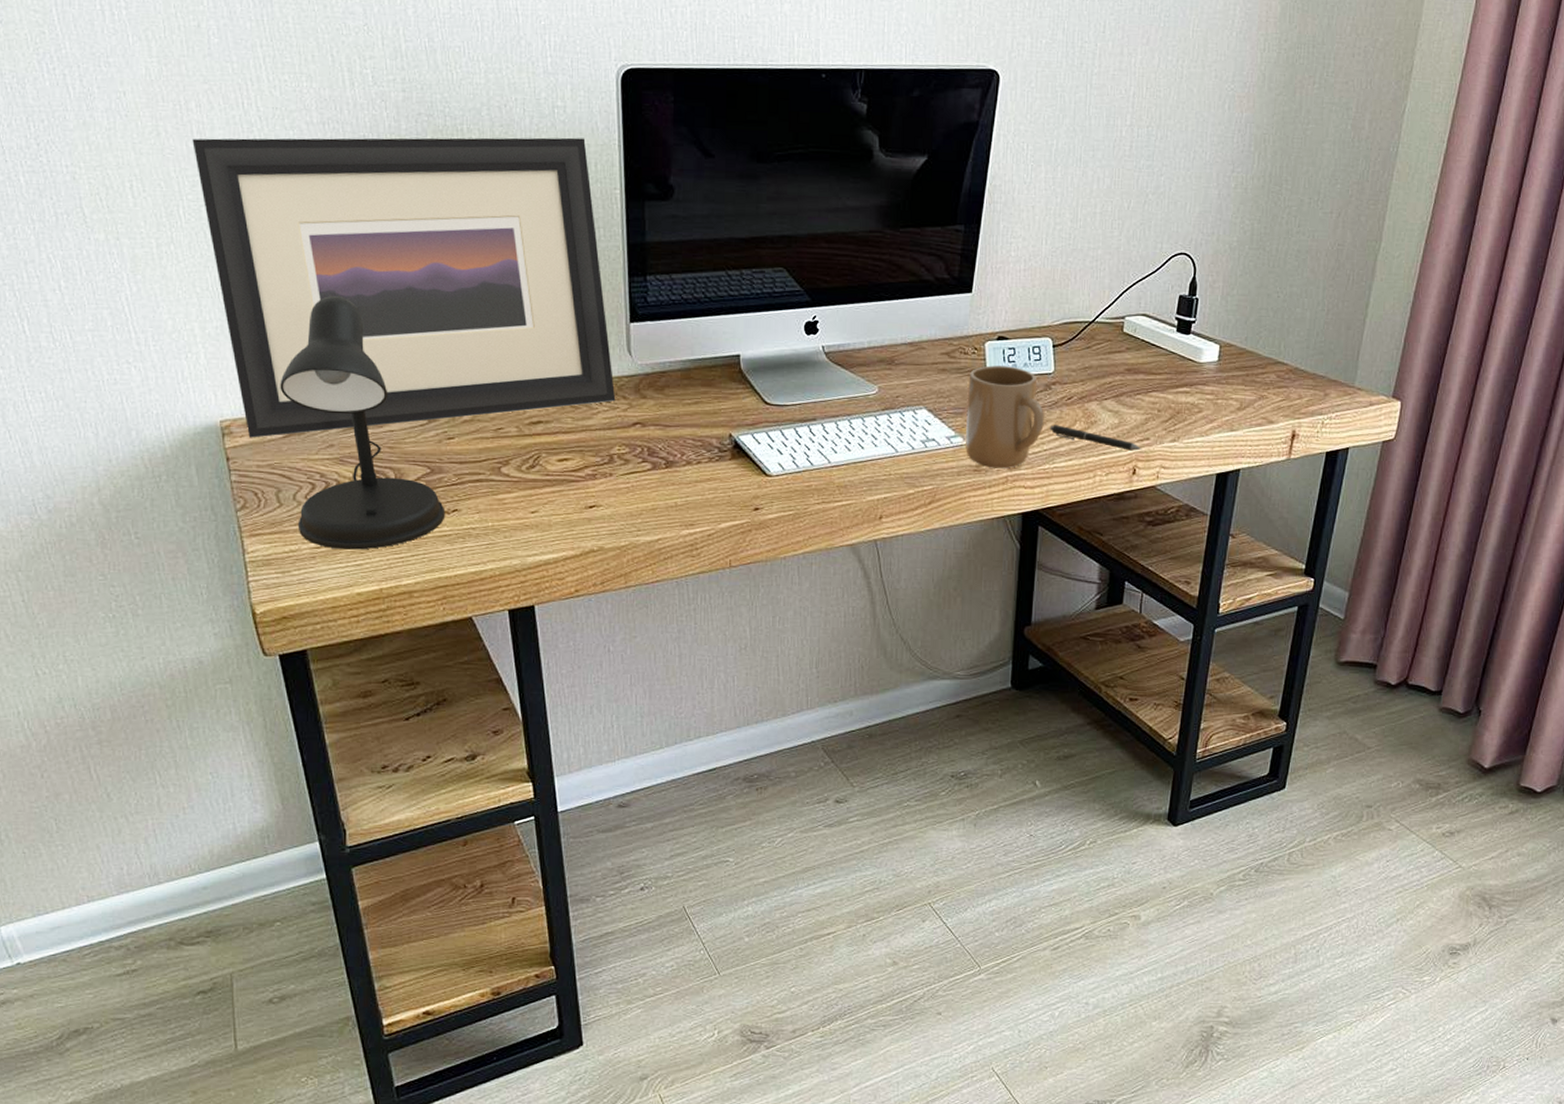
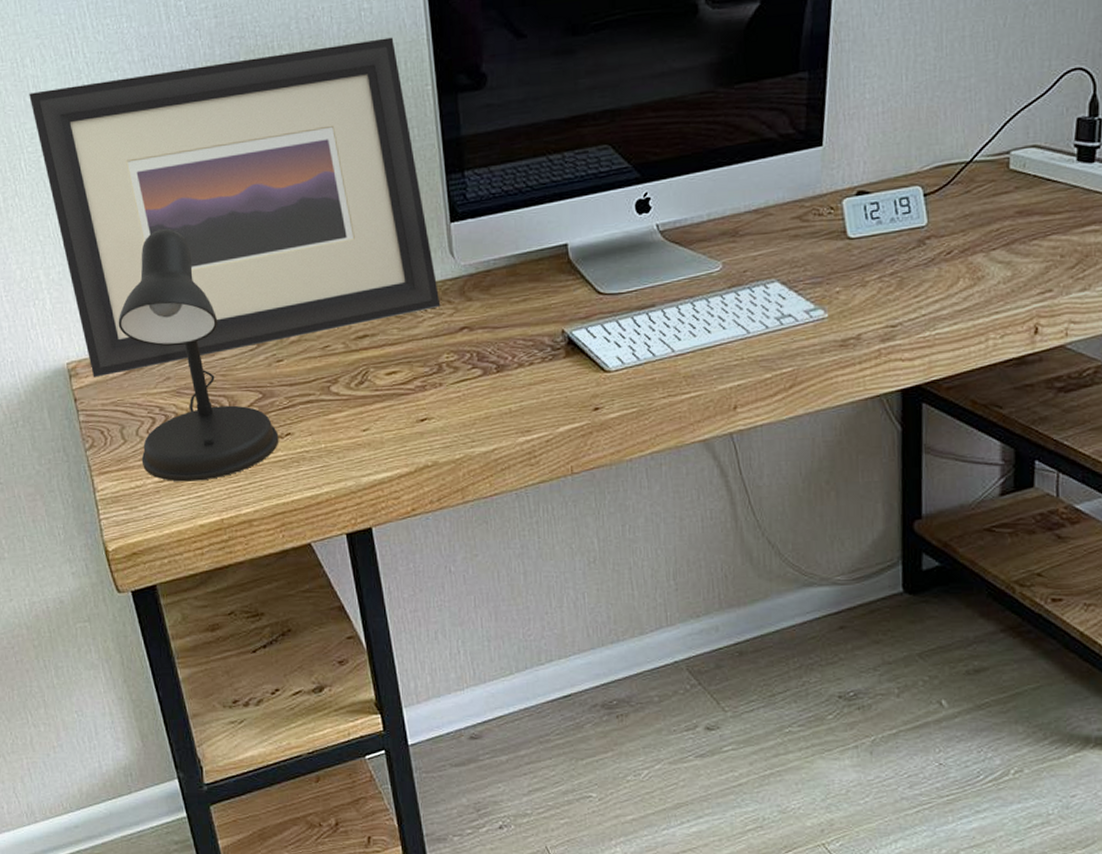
mug: present [966,365,1044,469] -> none [826,223,920,341]
pen: present [1050,425,1142,451] -> none [927,284,1044,307]

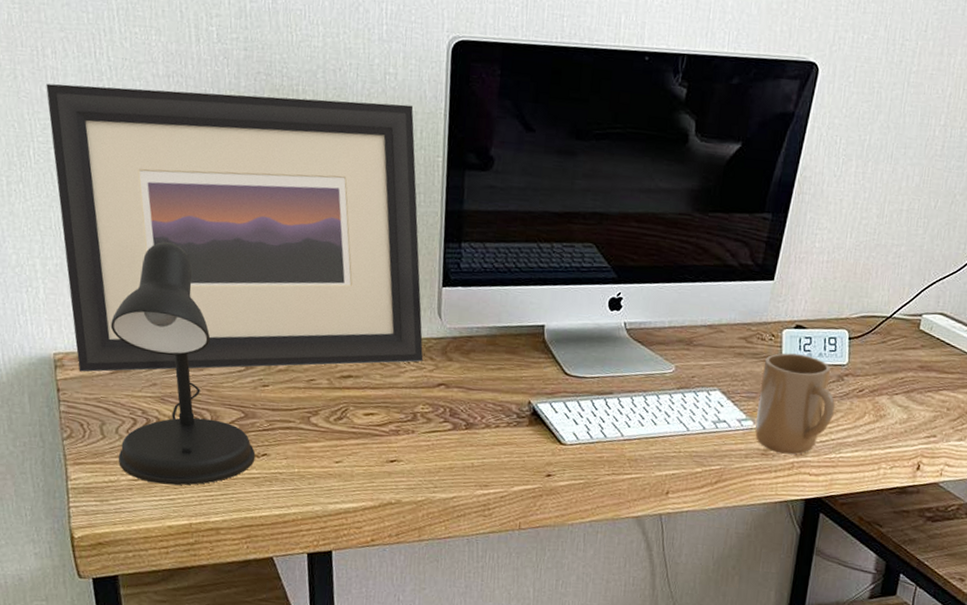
mug: none [826,223,920,341] -> present [755,353,835,455]

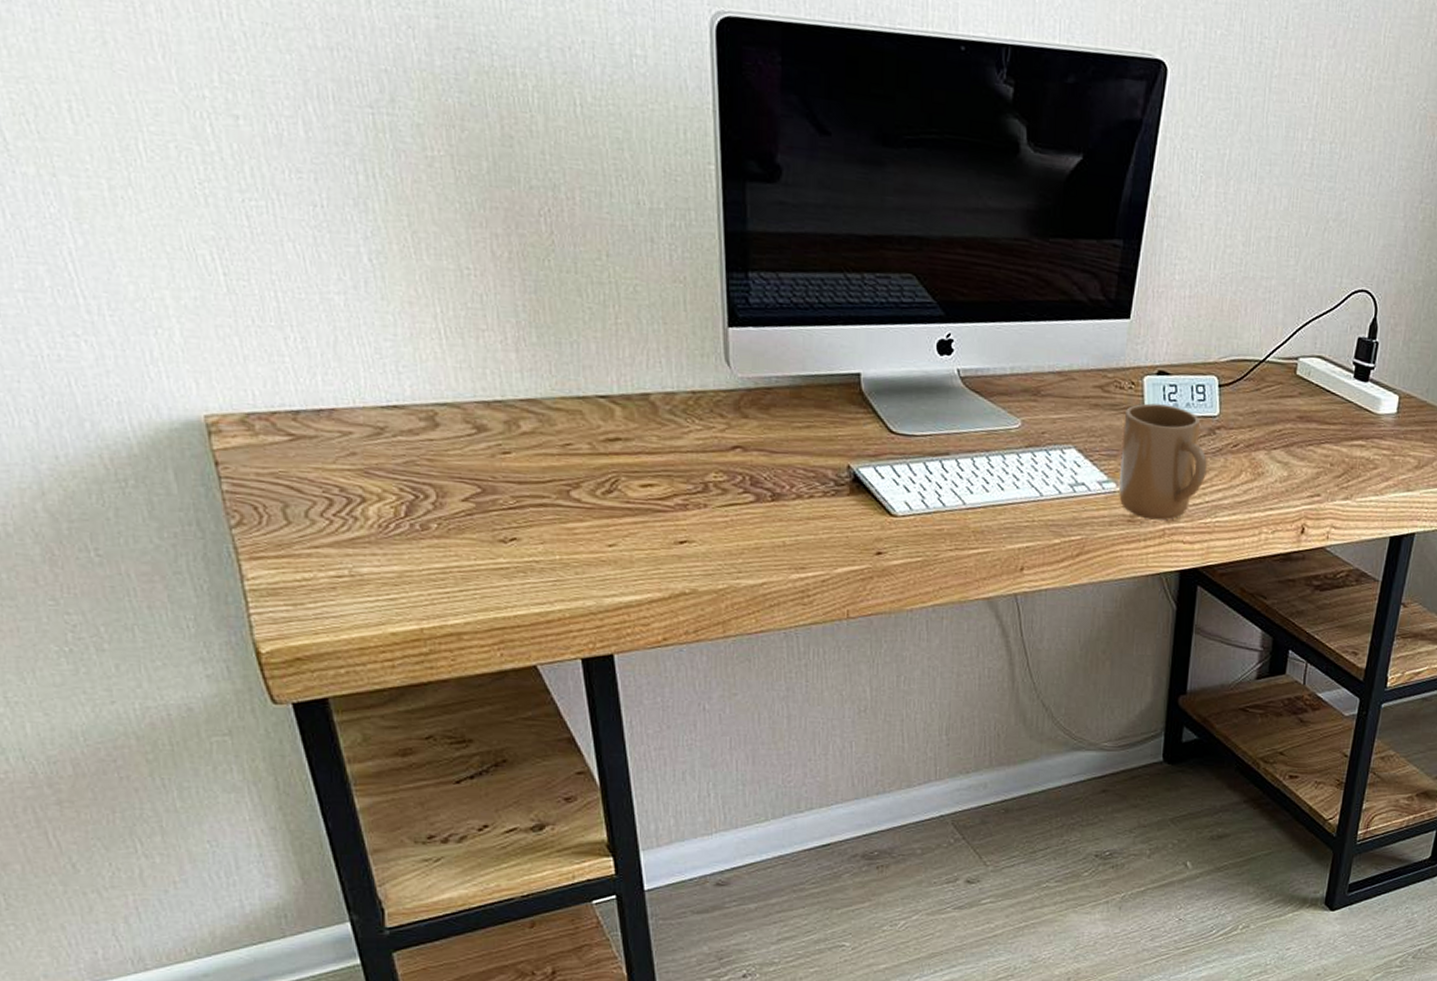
picture frame: present [46,83,424,372] -> none [152,53,711,440]
desk lamp: present [110,241,256,486] -> none [283,268,501,582]

